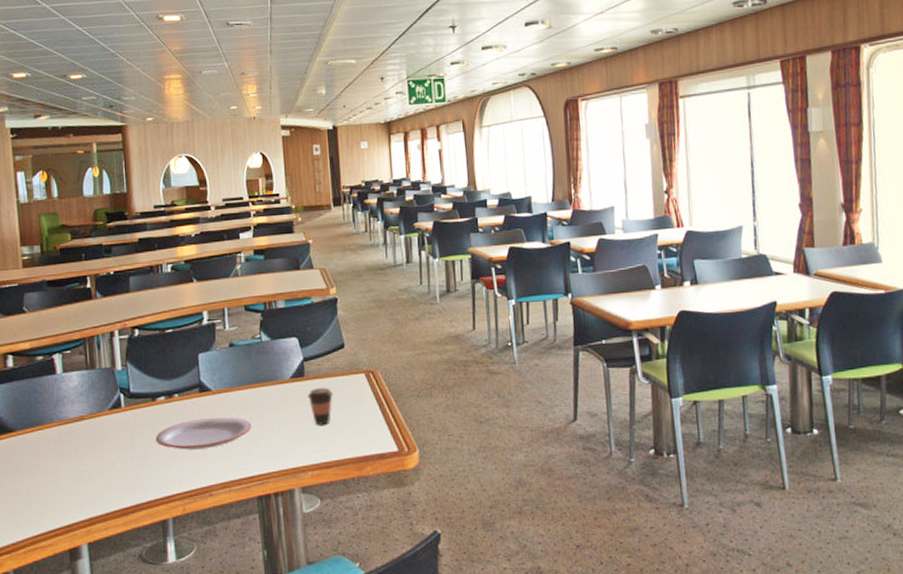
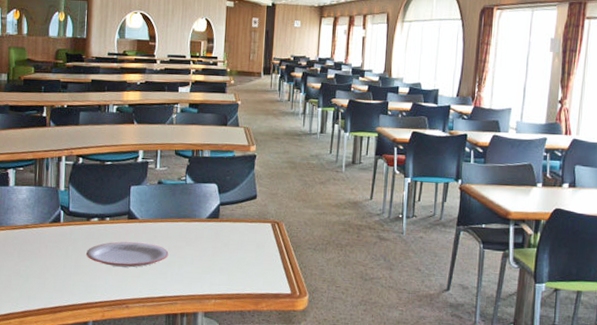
coffee cup: present [307,387,334,425] -> none [219,229,242,262]

